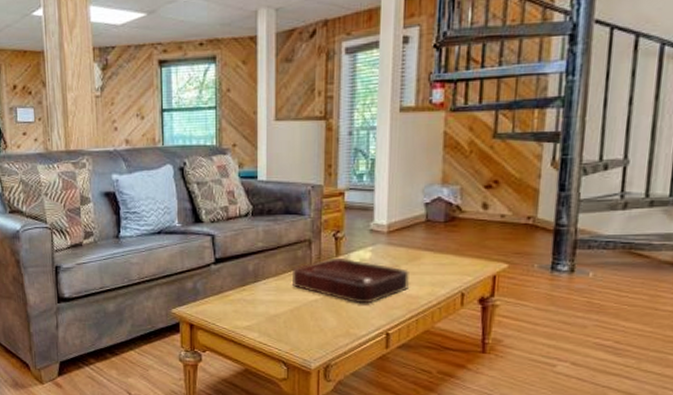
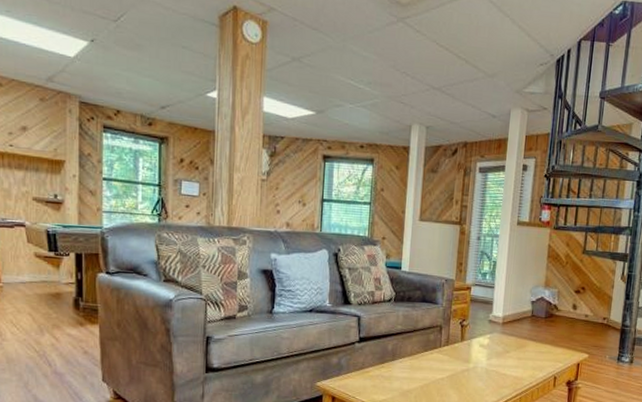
decorative tray: present [291,257,409,304] -> none [424,342,517,383]

